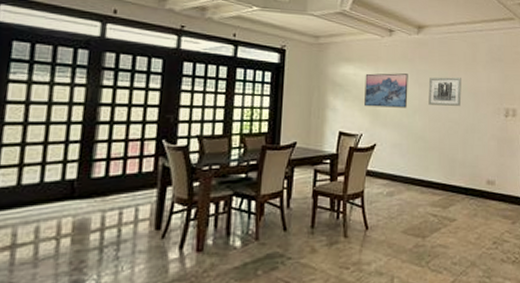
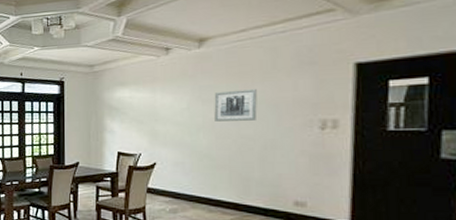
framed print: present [364,73,408,108] -> none [141,91,190,127]

